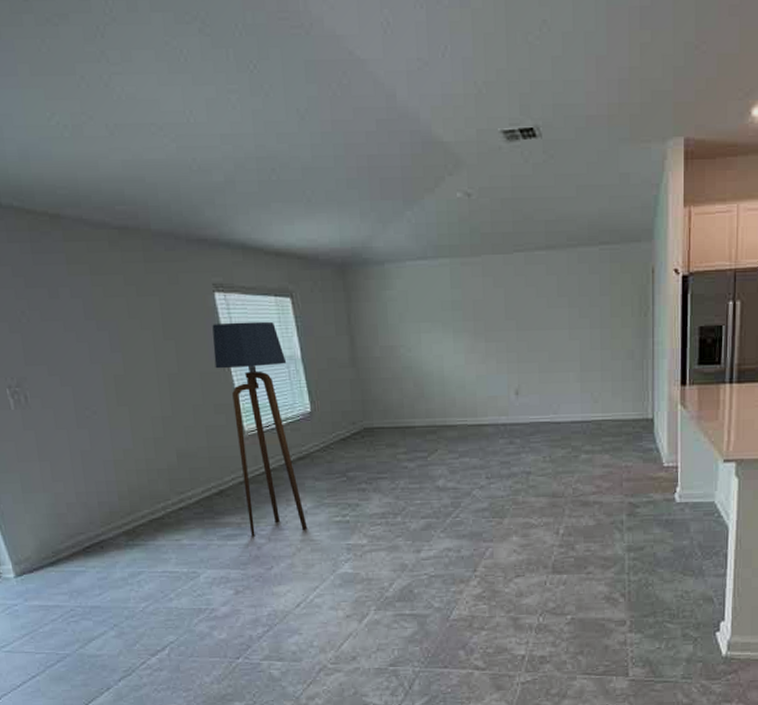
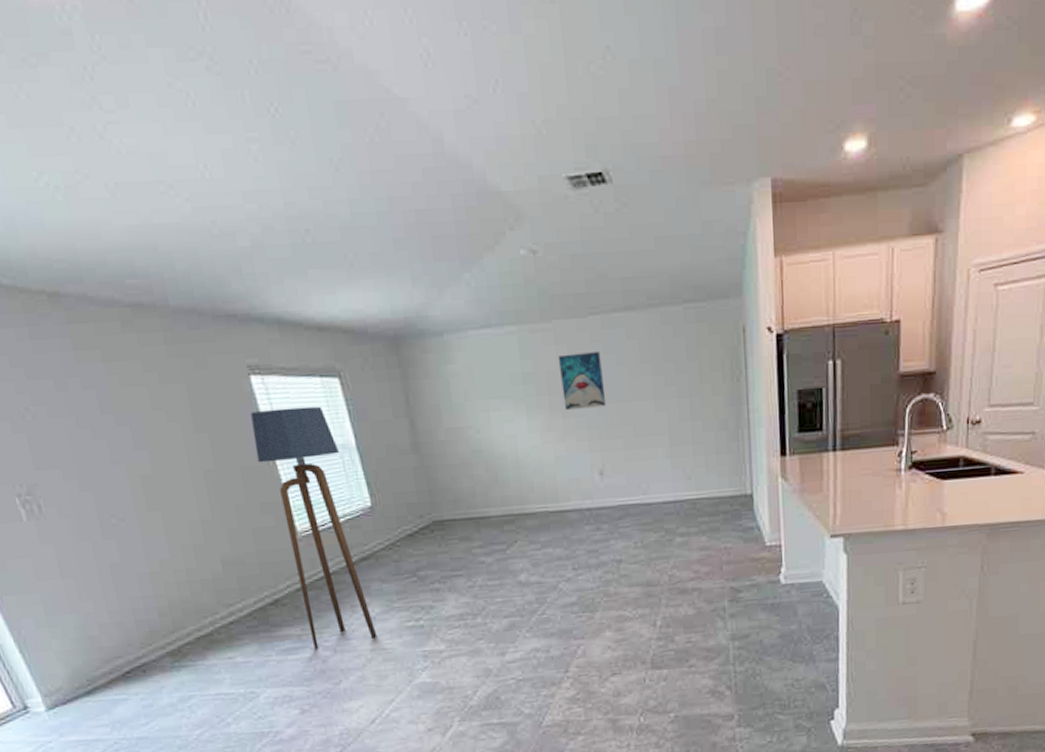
wall art: none [484,285,525,335] -> present [557,352,607,410]

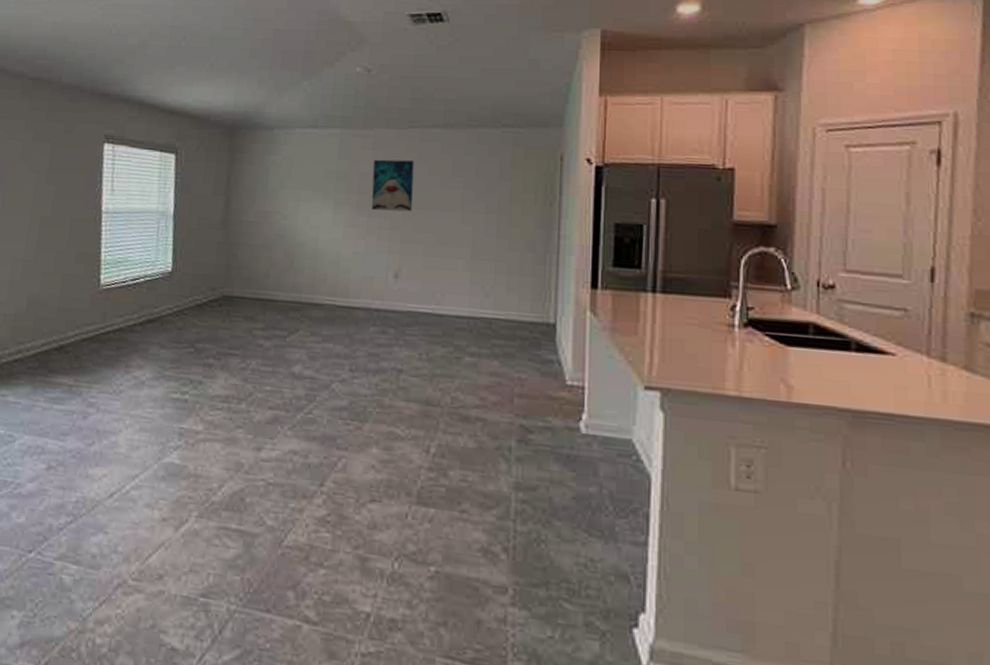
floor lamp: present [250,406,377,648] -> none [80,172,158,404]

